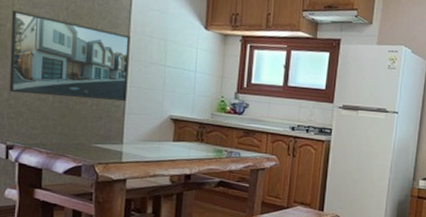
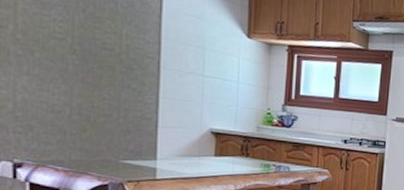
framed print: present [9,10,131,102] -> none [14,10,162,114]

